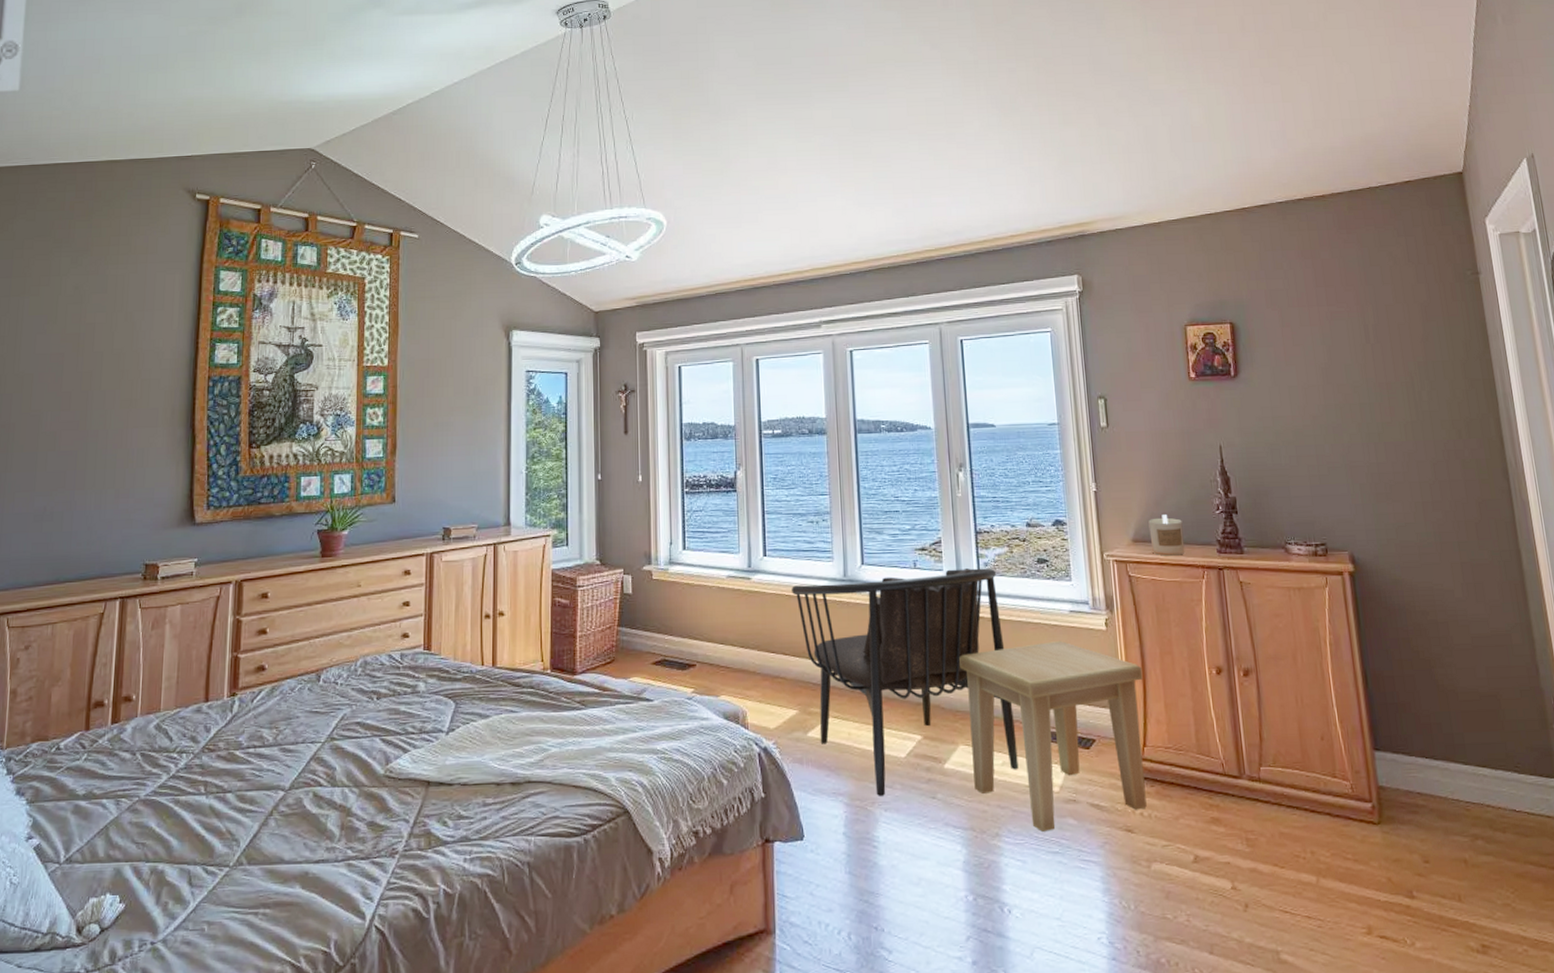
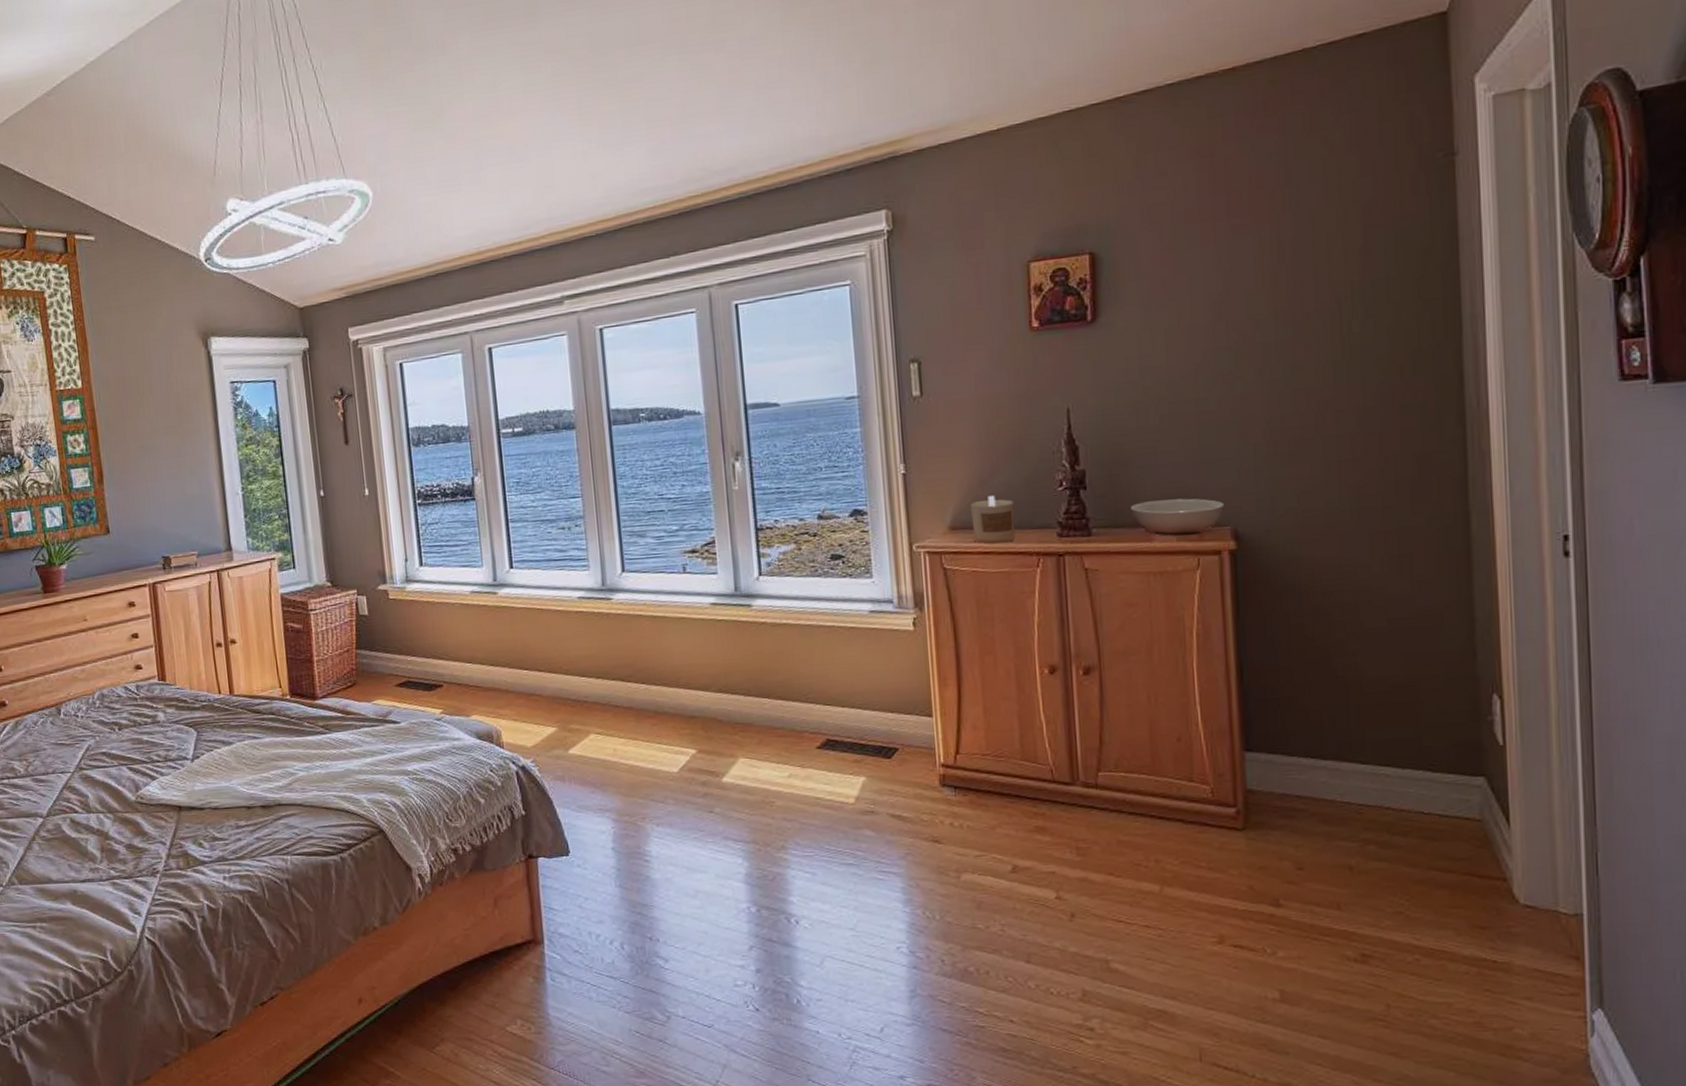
armchair: present [792,567,1019,796] -> none [543,568,808,811]
side table: present [959,641,1147,832] -> none [738,645,958,844]
bowl: none [1272,526,1342,557] -> present [1131,498,1224,536]

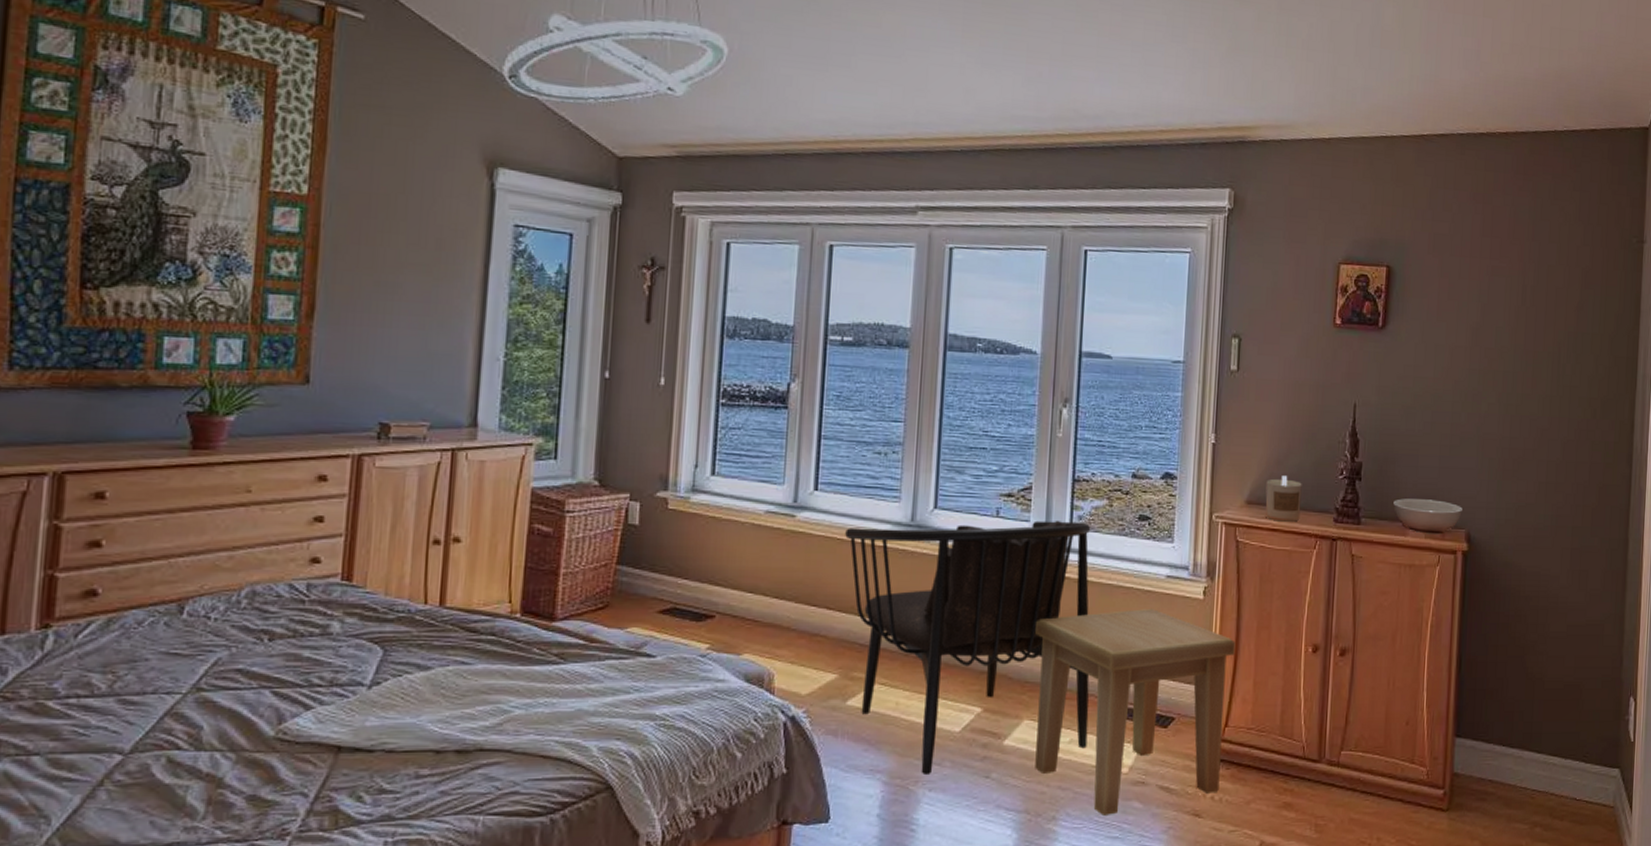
armchair: none [543,568,808,811] -> present [845,520,1091,774]
side table: none [738,645,958,844] -> present [1035,609,1236,815]

